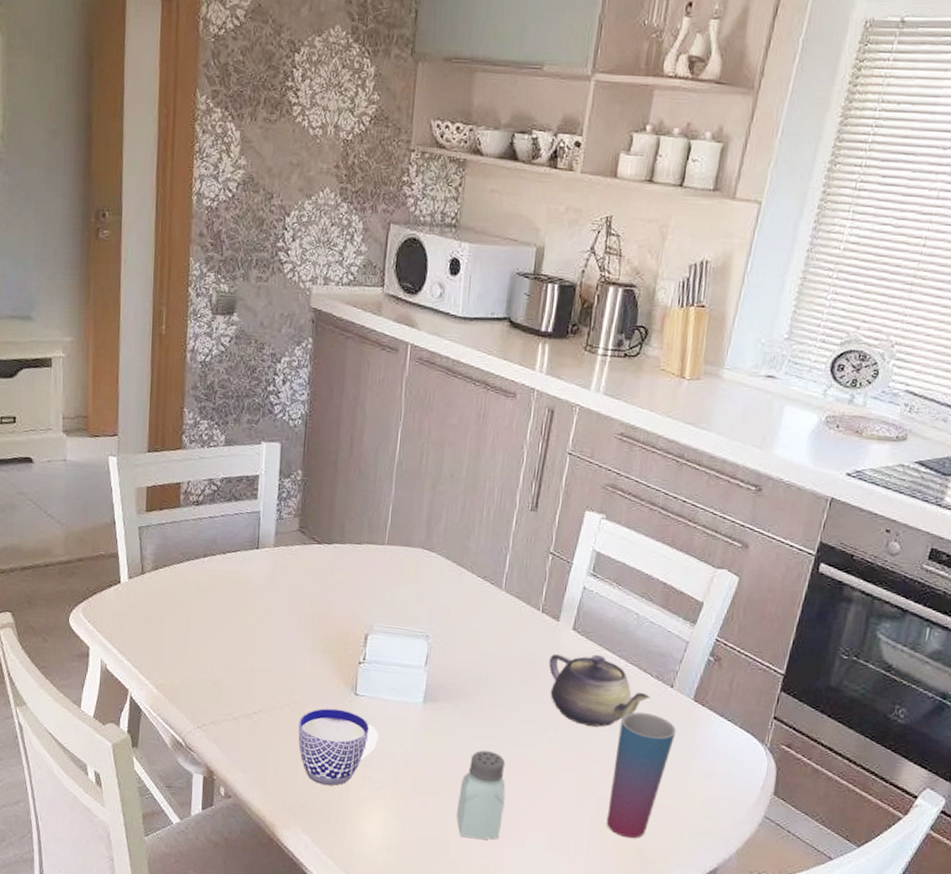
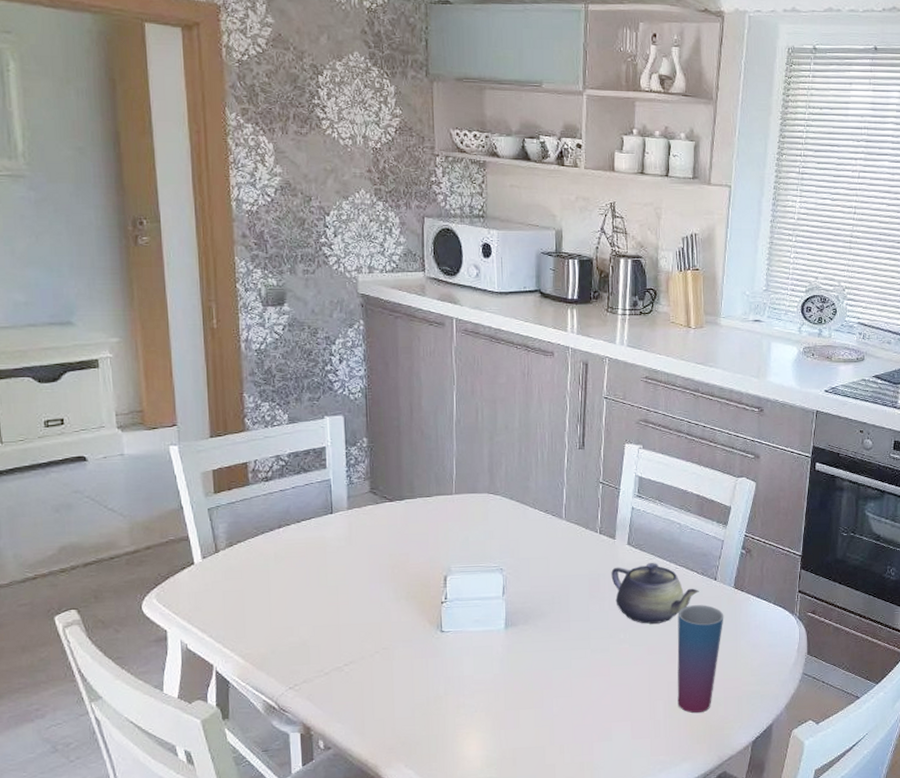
cup: present [298,708,379,786] -> none [390,647,467,720]
saltshaker: present [456,750,506,840] -> none [547,661,589,742]

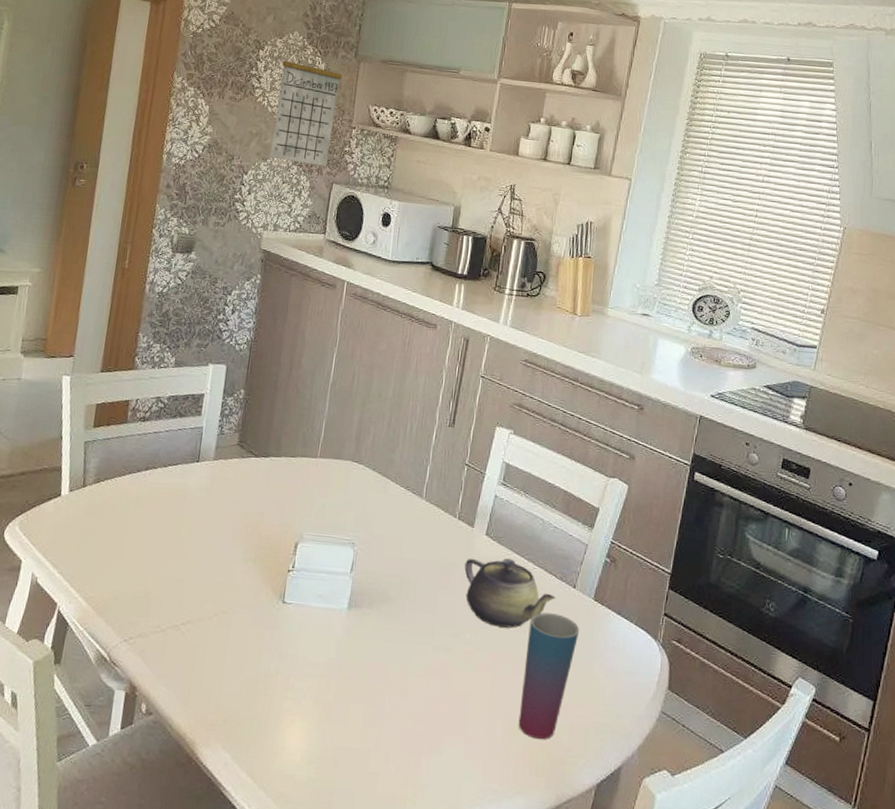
calendar: none [347,66,415,200] -> present [270,45,342,166]

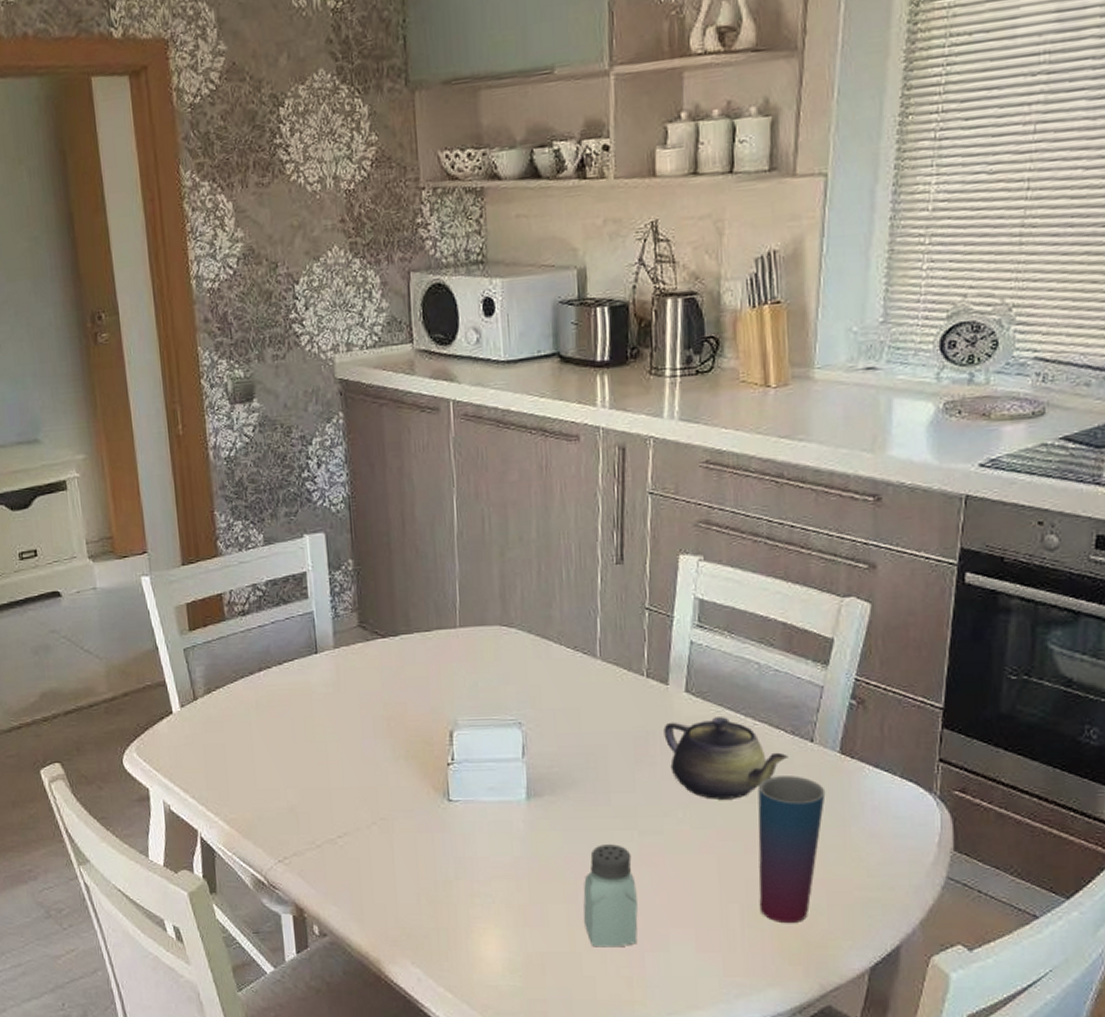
calendar: present [270,45,342,166] -> none [312,82,398,256]
saltshaker: none [376,655,424,748] -> present [583,844,638,948]

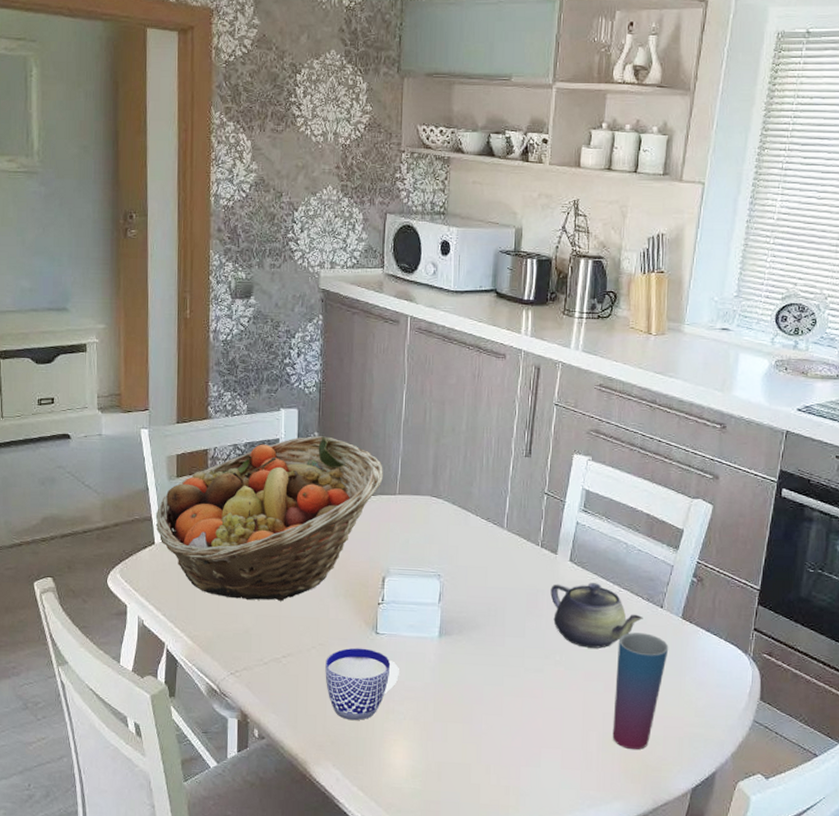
fruit basket: none [169,563,438,771] -> present [155,436,383,601]
cup: none [390,820,482,908] -> present [325,647,399,721]
saltshaker: present [583,844,638,948] -> none [474,677,519,762]

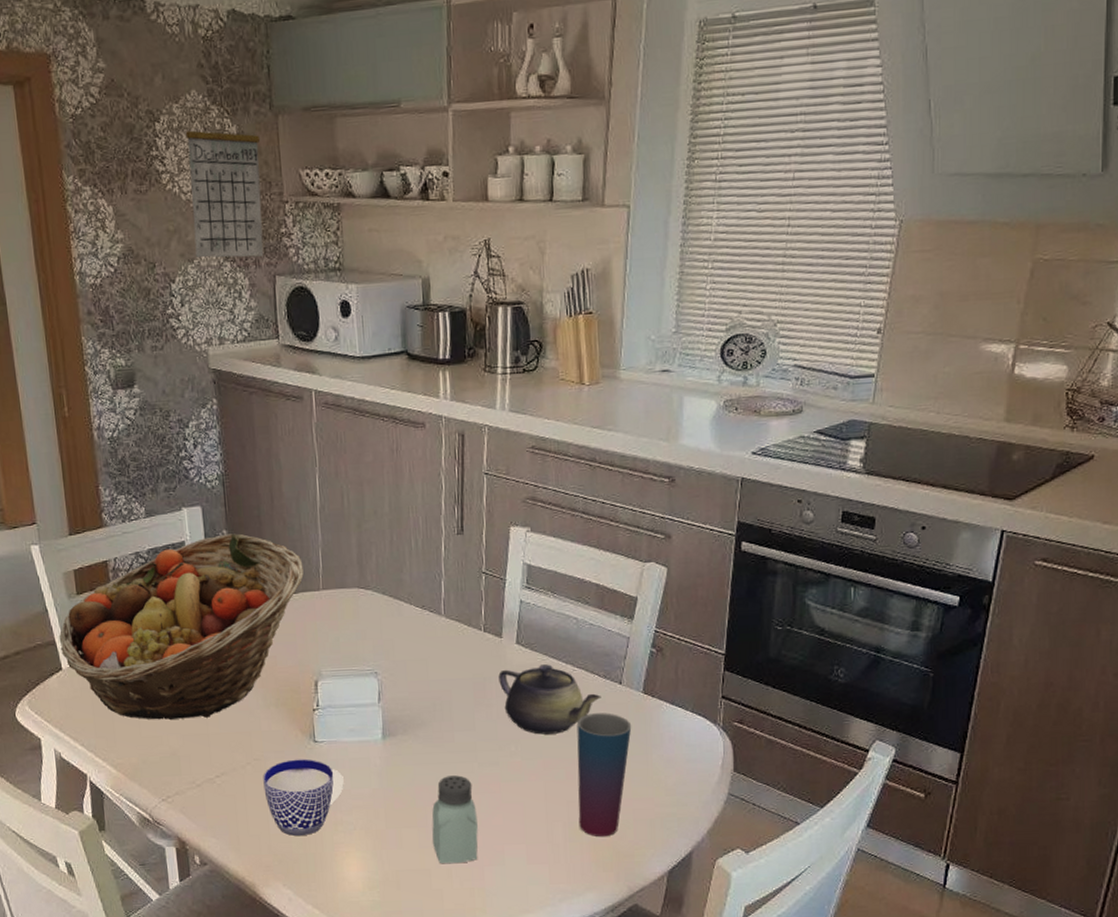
calendar: none [319,63,386,196] -> present [185,103,264,258]
saltshaker: none [474,677,519,762] -> present [431,775,478,864]

